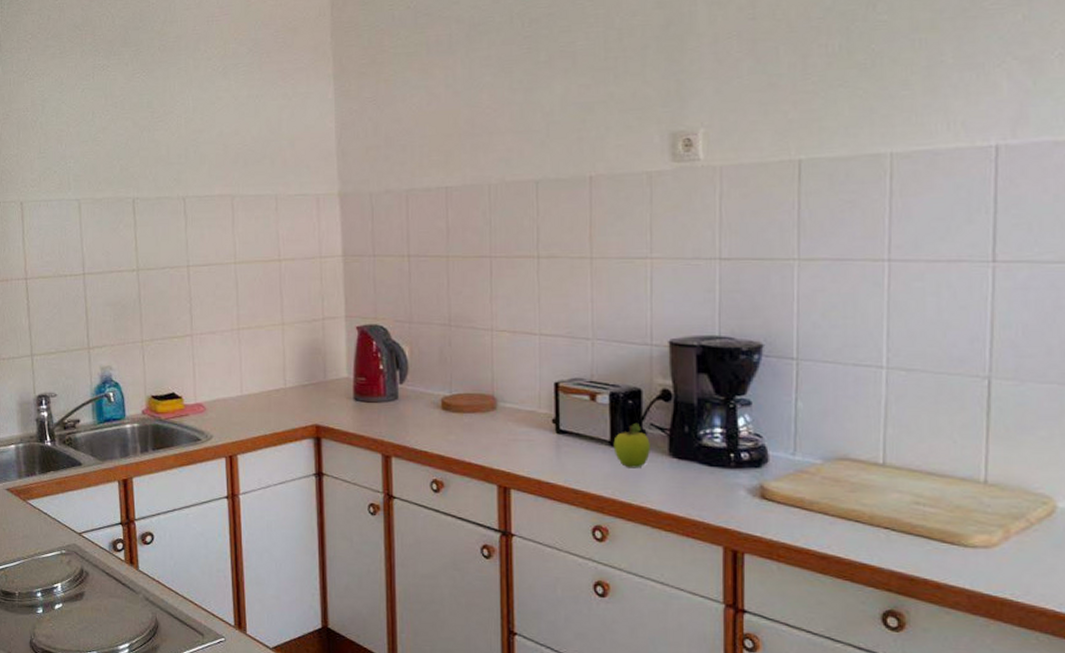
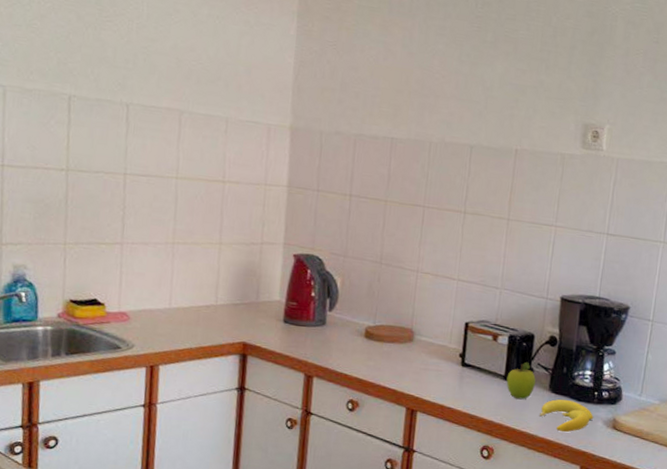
banana: none [661,464,732,506] -> present [539,399,593,433]

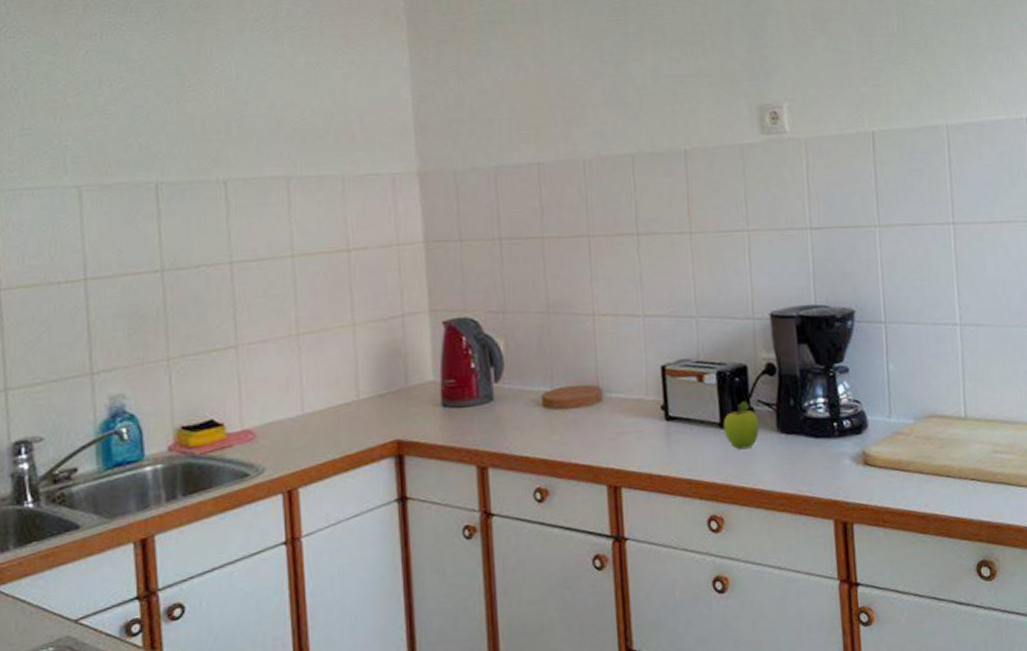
banana: present [539,399,593,433] -> none [771,438,838,481]

